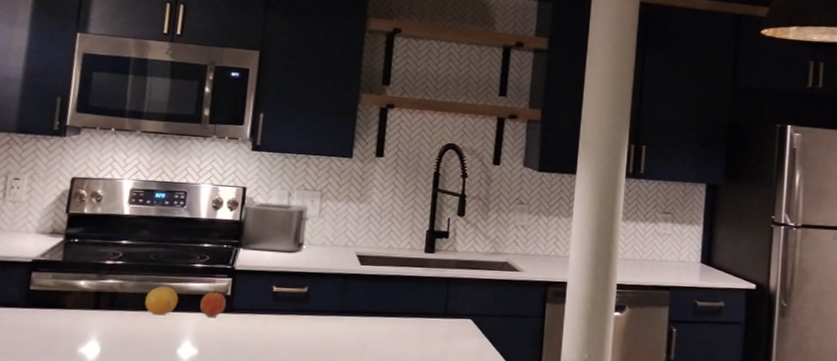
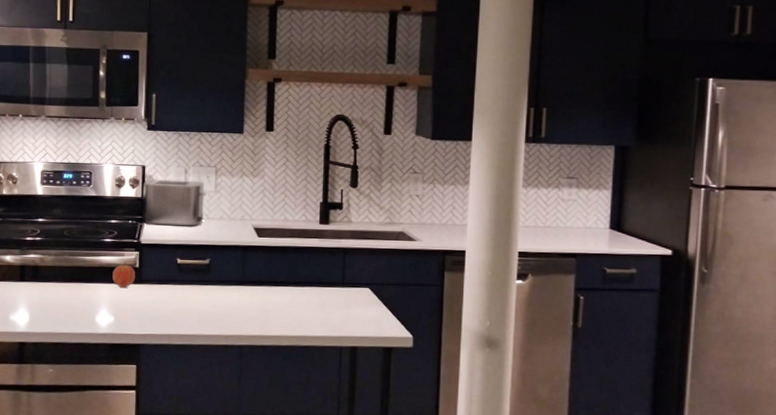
fruit: present [145,286,179,315] -> none [64,260,93,286]

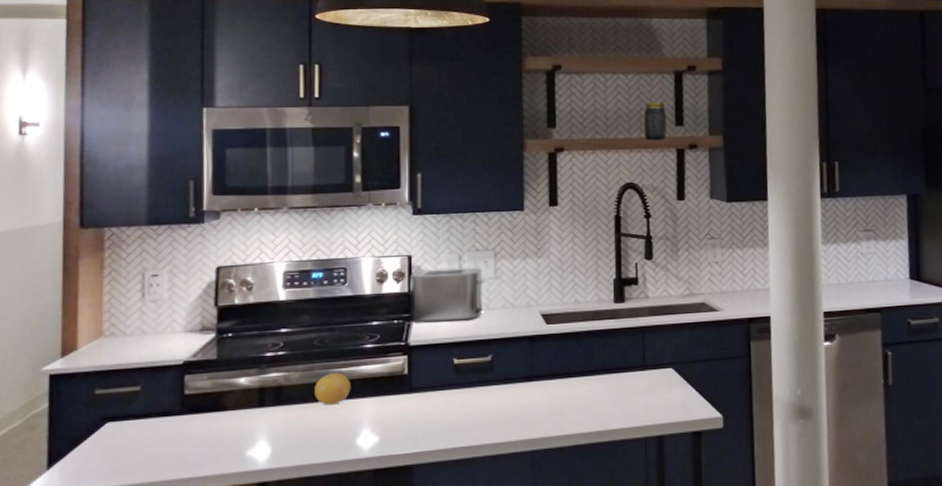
fruit: none [64,260,93,286] -> present [314,373,351,405]
fruit: present [112,262,136,288] -> none [376,369,405,401]
jar: none [357,40,379,77] -> present [643,102,667,141]

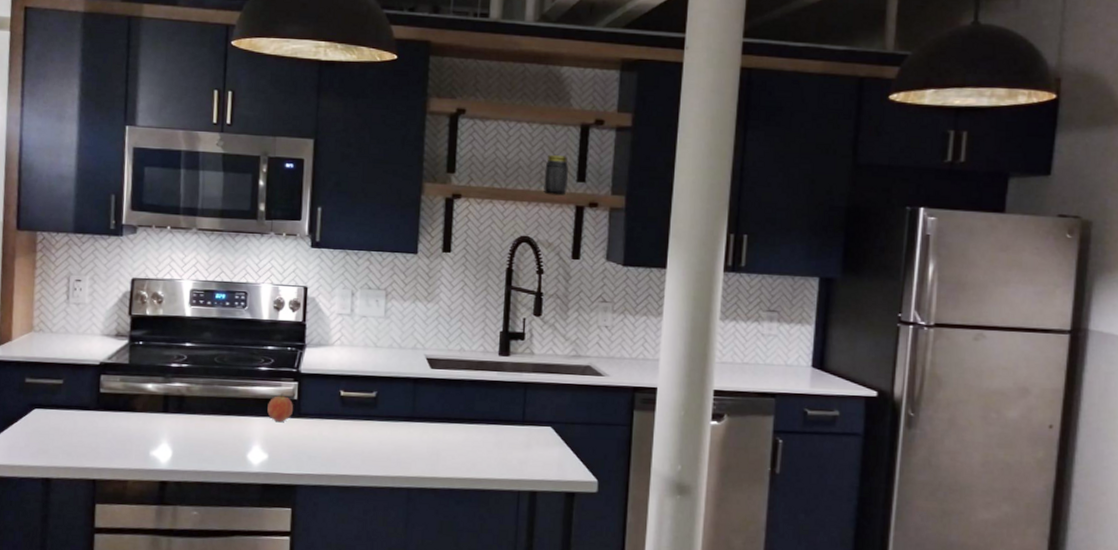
fruit: present [314,373,351,405] -> none [212,390,245,420]
fruit: none [376,369,405,401] -> present [267,393,294,423]
toaster: present [410,267,485,324] -> none [303,302,375,357]

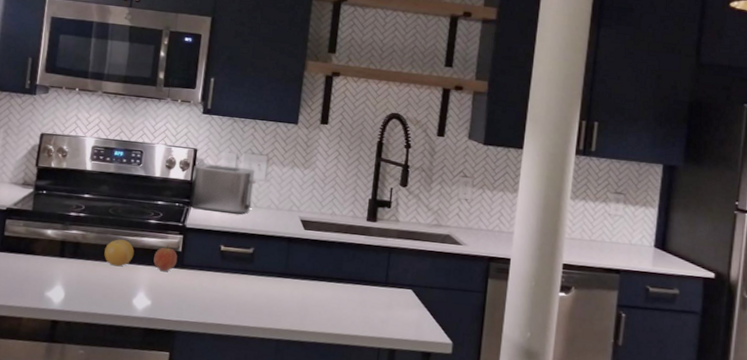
fruit: none [212,390,245,420] -> present [104,239,134,267]
toaster: none [303,302,375,357] -> present [189,163,256,215]
jar: present [544,155,568,196] -> none [414,41,438,79]

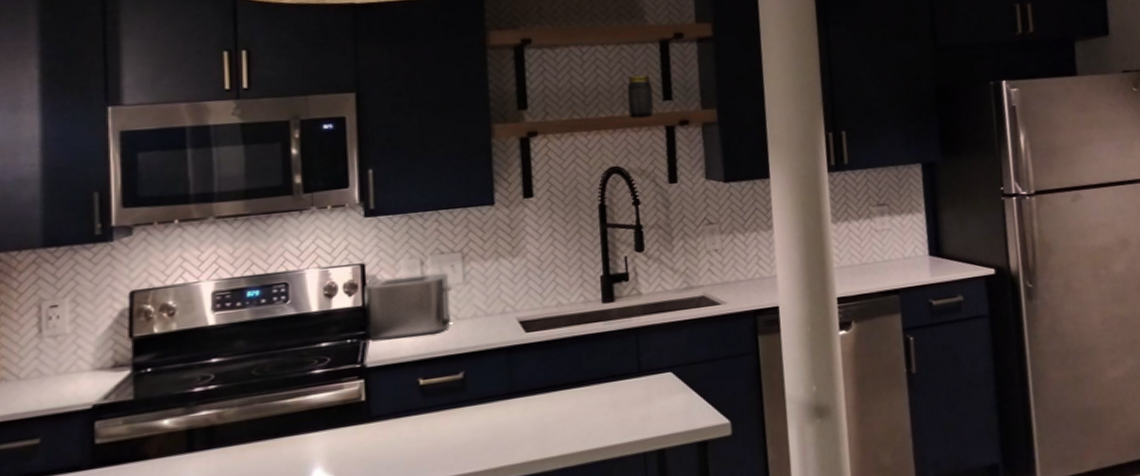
fruit: present [104,239,134,267] -> none [254,405,298,444]
fruit: present [153,245,178,272] -> none [328,397,362,433]
jar: none [414,41,438,79] -> present [627,75,654,119]

